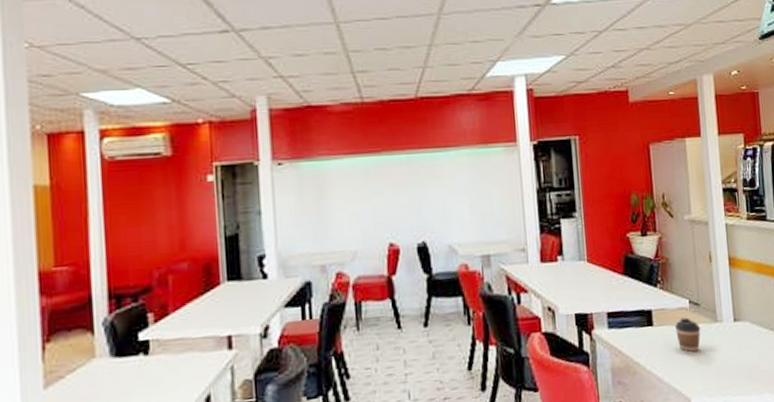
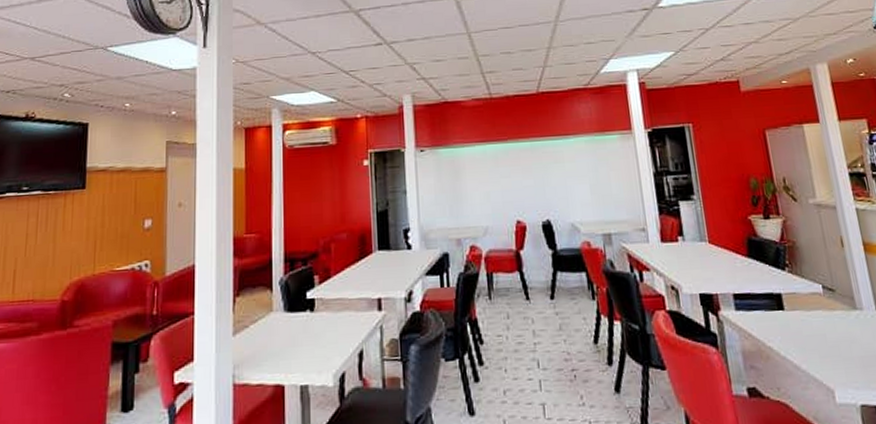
coffee cup: present [674,317,701,353] -> none [808,303,839,341]

